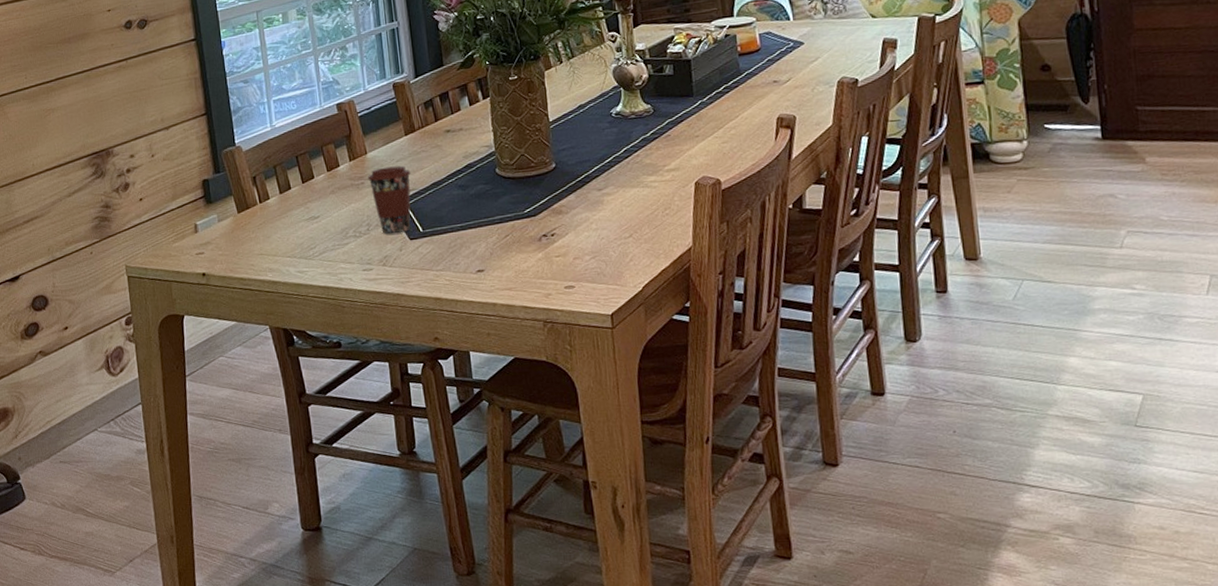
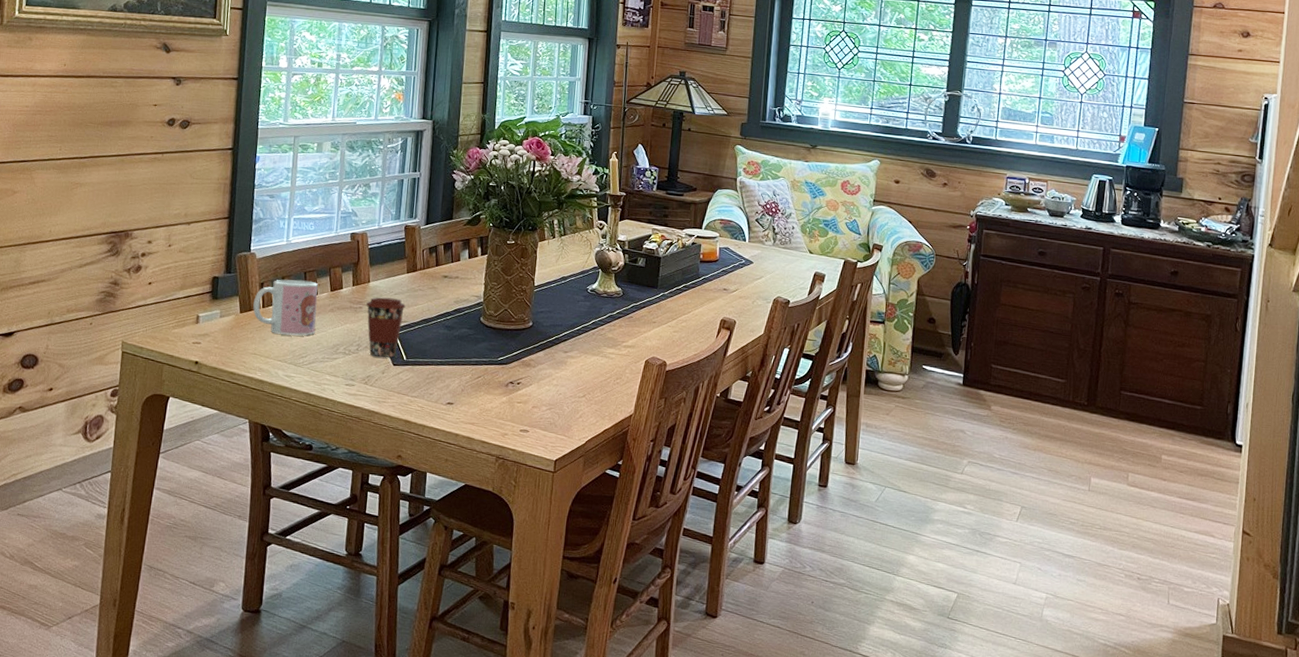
mug: none [249,164,320,229] -> present [253,279,318,336]

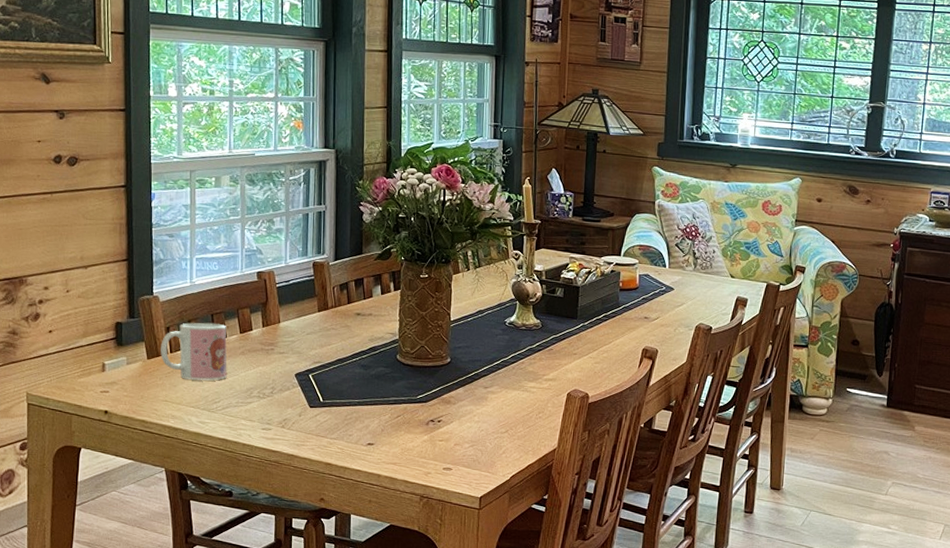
coffee cup: present [365,297,406,358] -> none [277,337,319,400]

